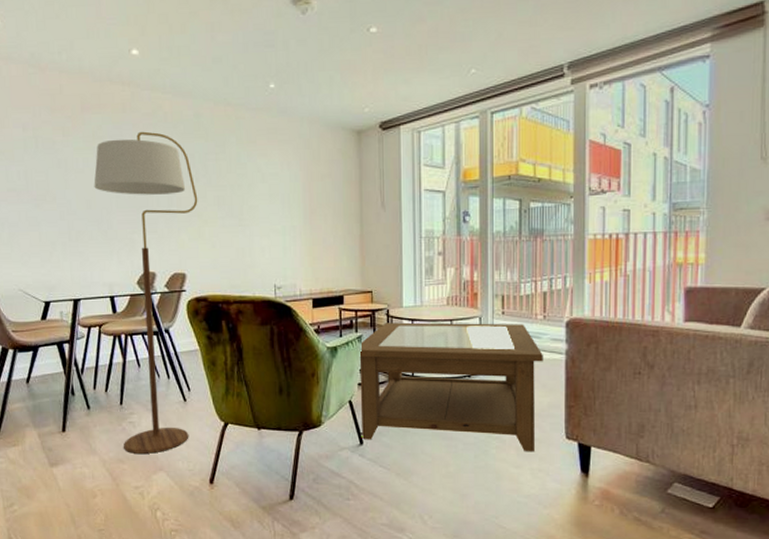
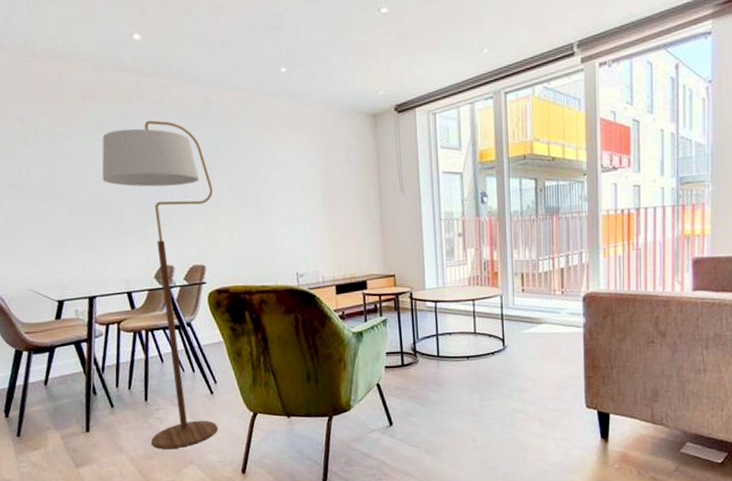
coffee table: present [359,322,543,452] -> none [385,300,562,423]

